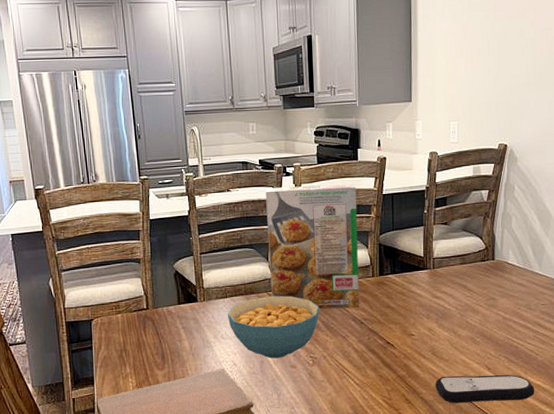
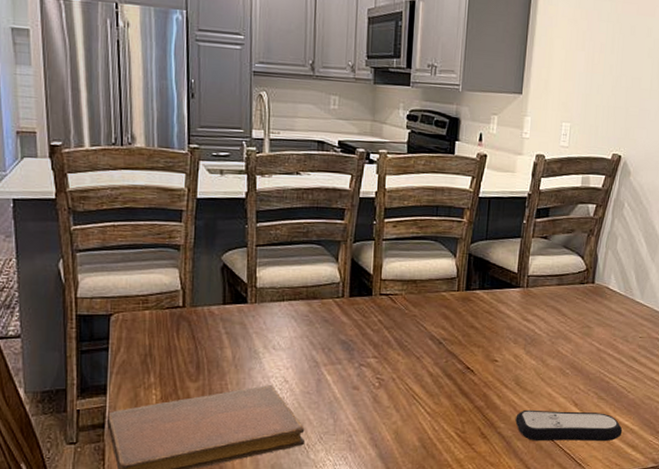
cereal bowl: present [227,295,320,359] -> none [282,303,393,377]
cereal box: present [266,184,360,309] -> none [337,175,450,326]

